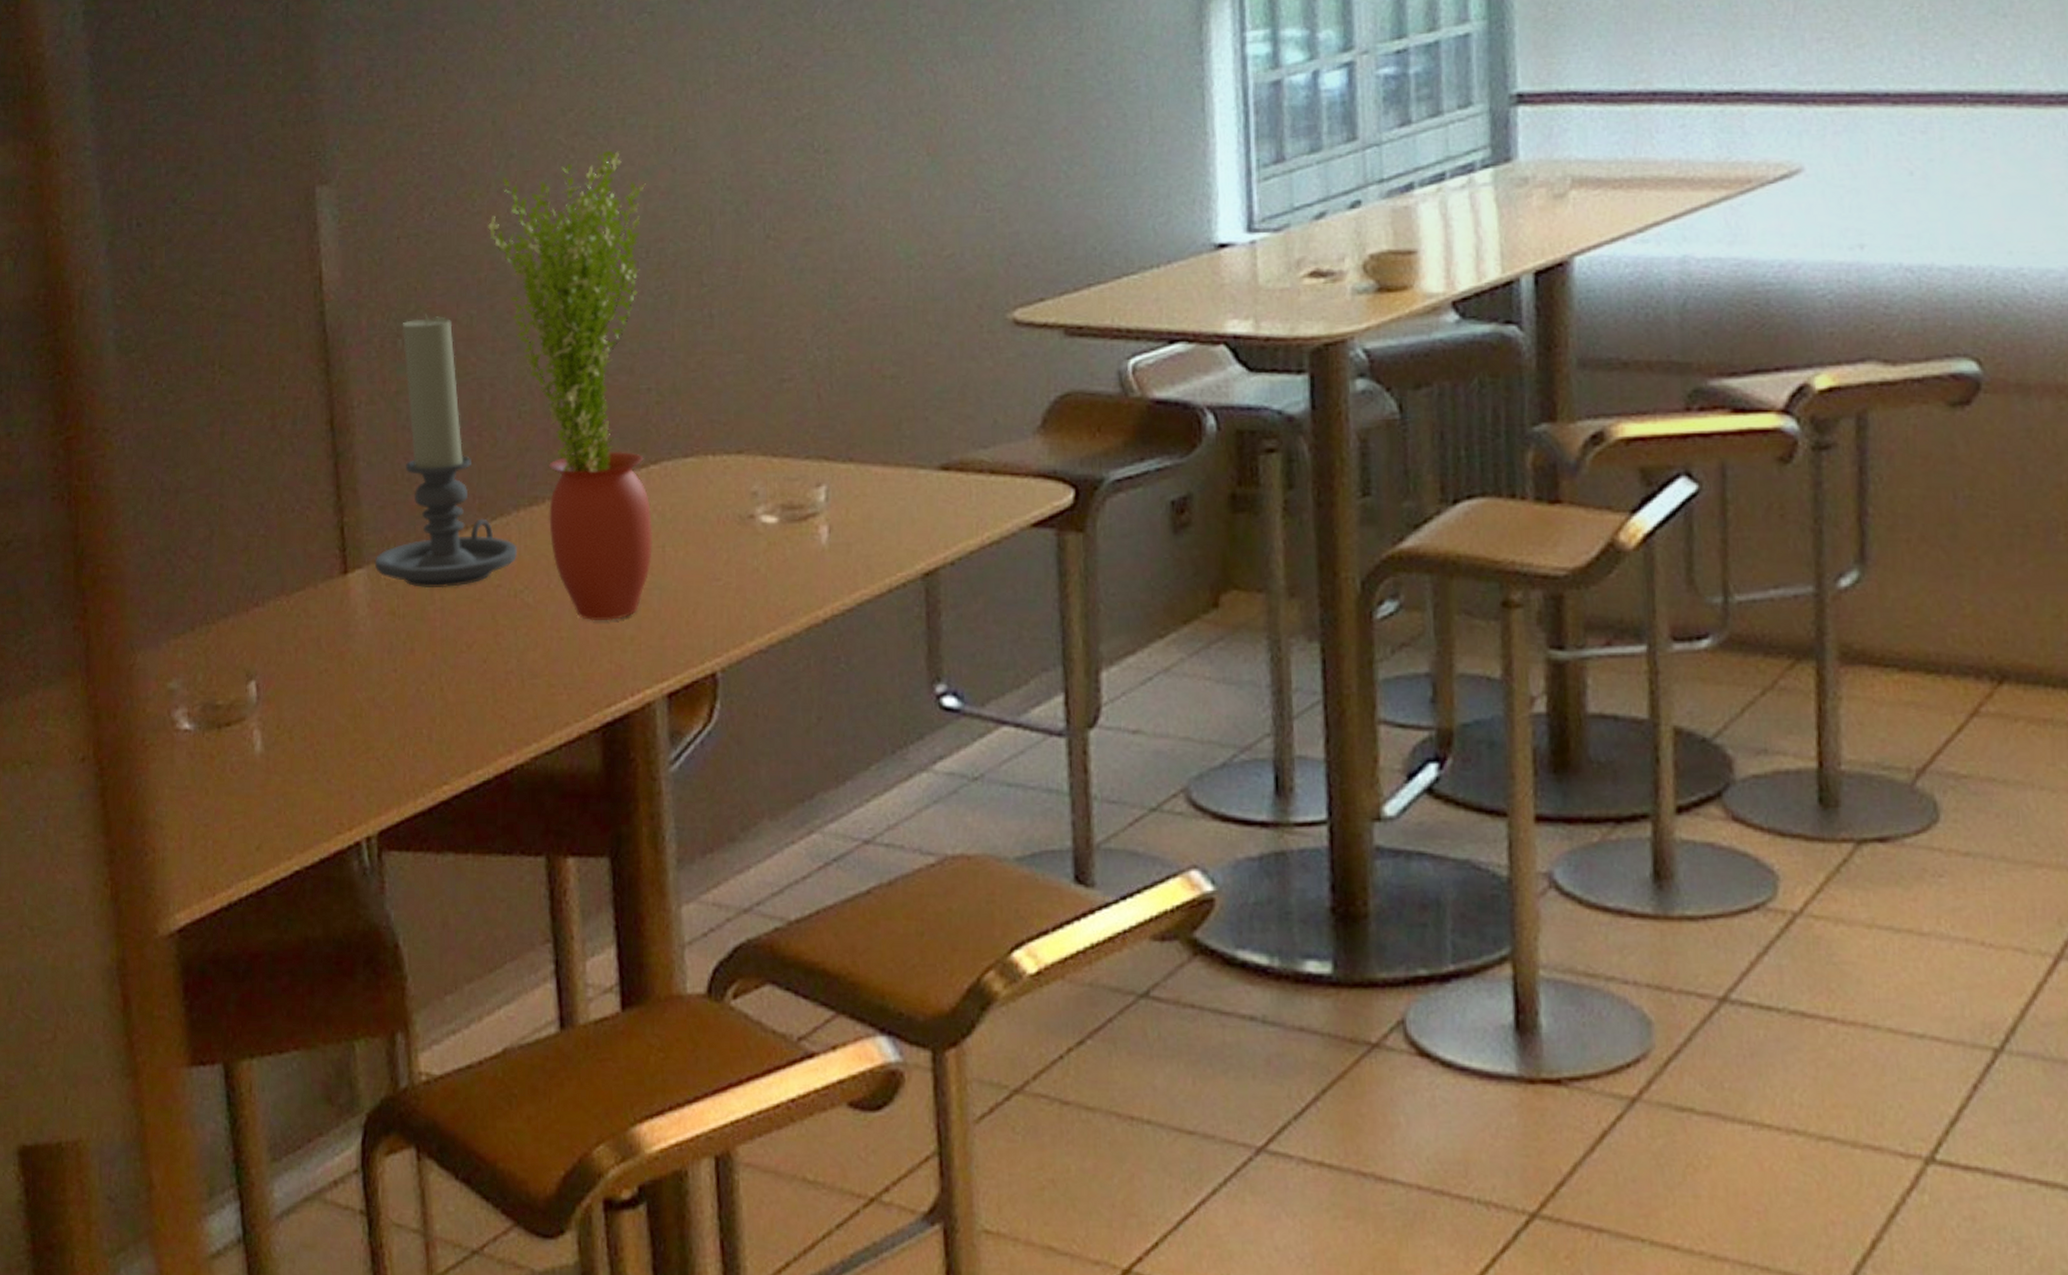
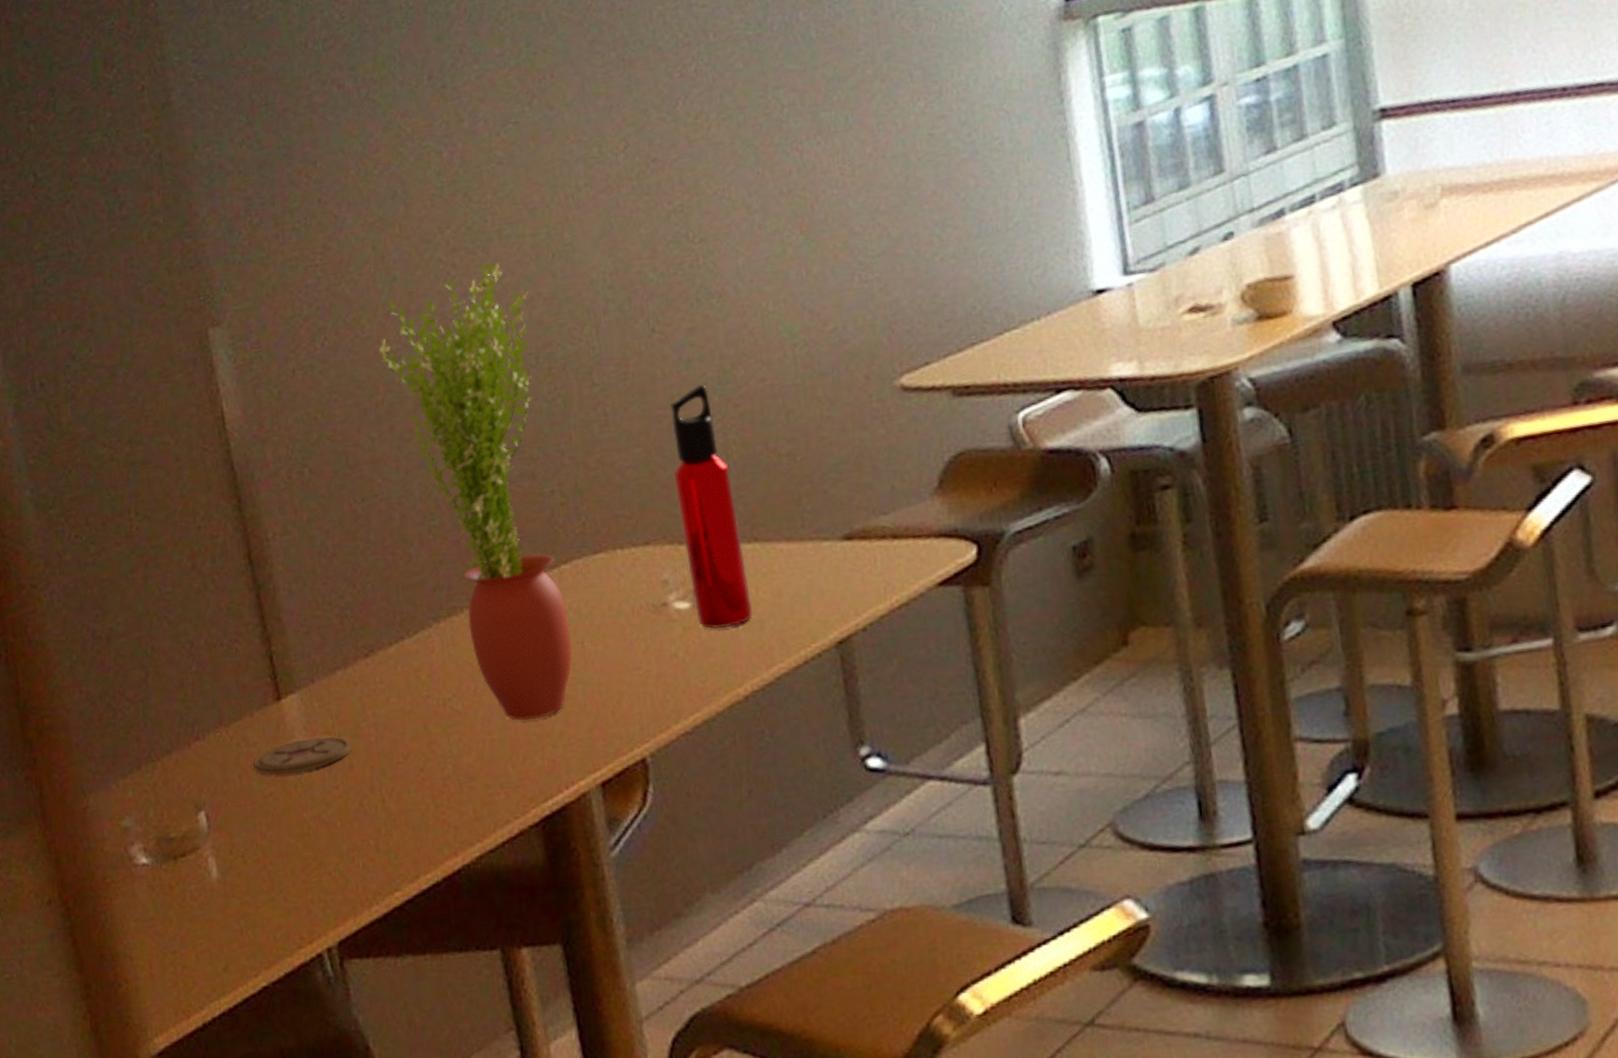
coaster: none [310,617,415,651] -> present [252,736,352,775]
candle holder: present [374,314,517,589] -> none [305,442,442,707]
water bottle: none [773,296,840,548] -> present [669,384,753,629]

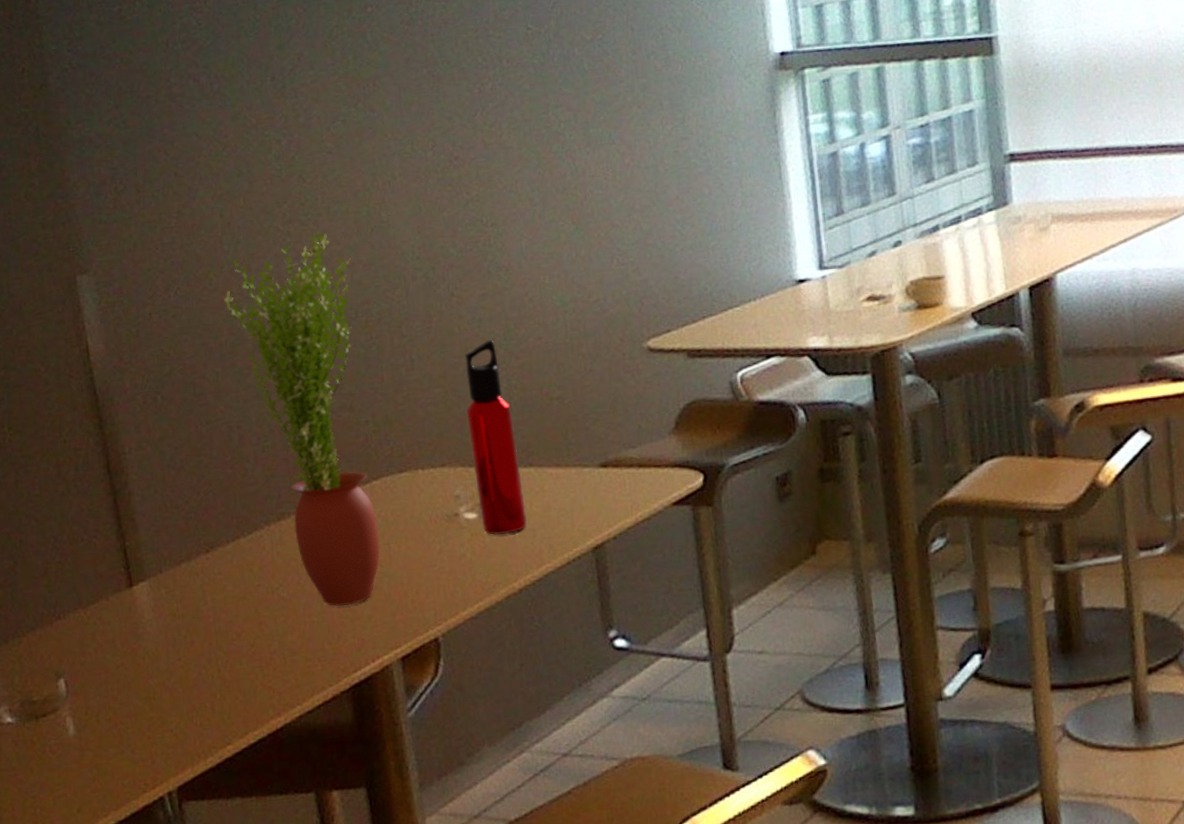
coaster: present [252,736,352,775] -> none [106,617,193,649]

